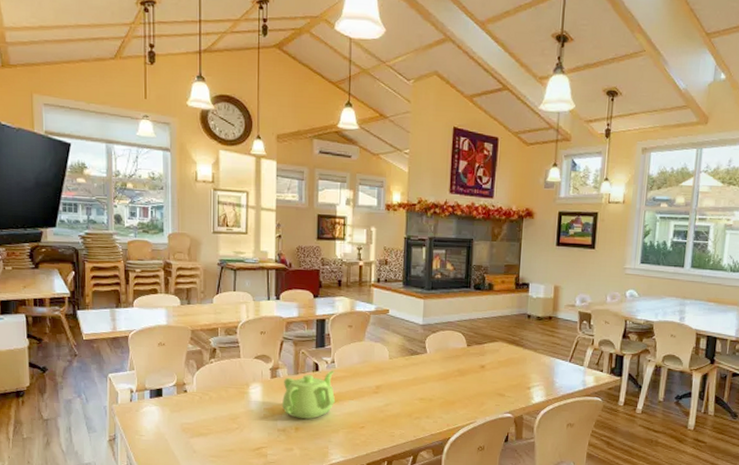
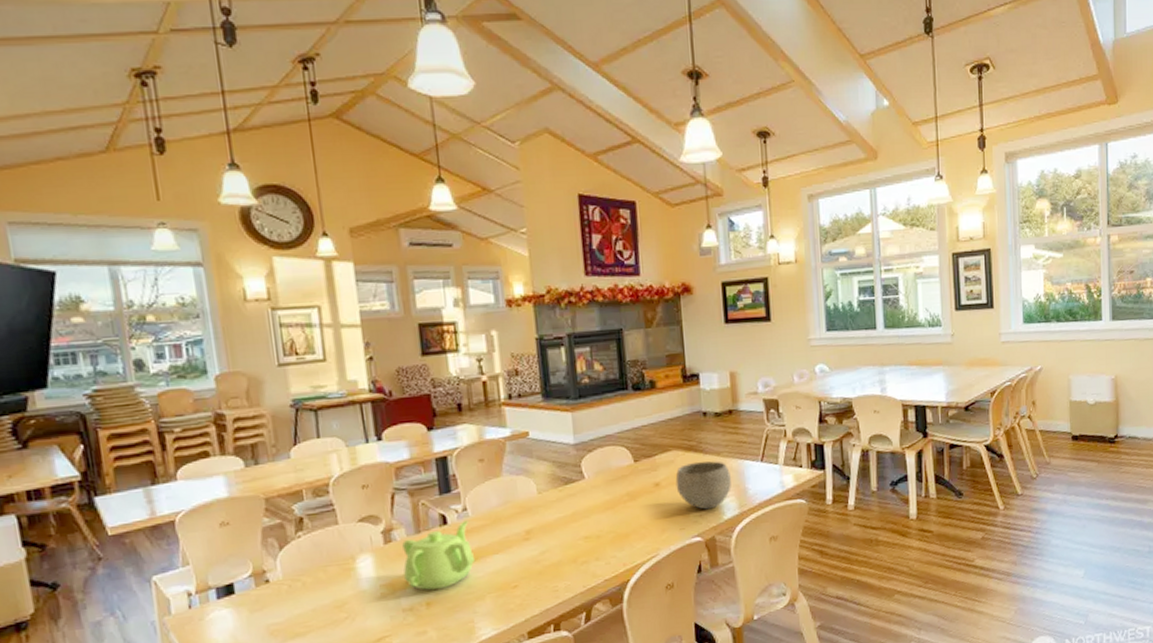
bowl: none [497,353,544,393] -> present [675,461,732,510]

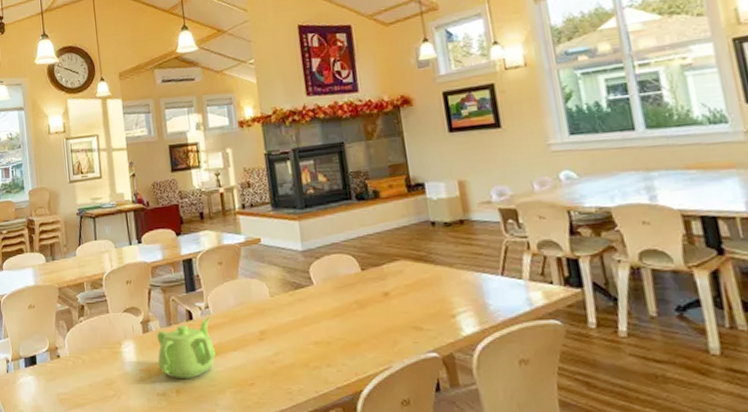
bowl: present [675,461,732,510] -> none [405,272,469,324]

